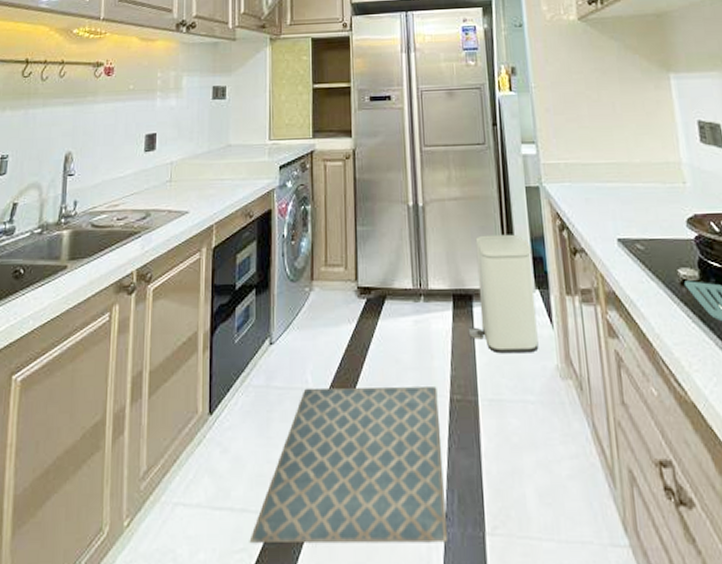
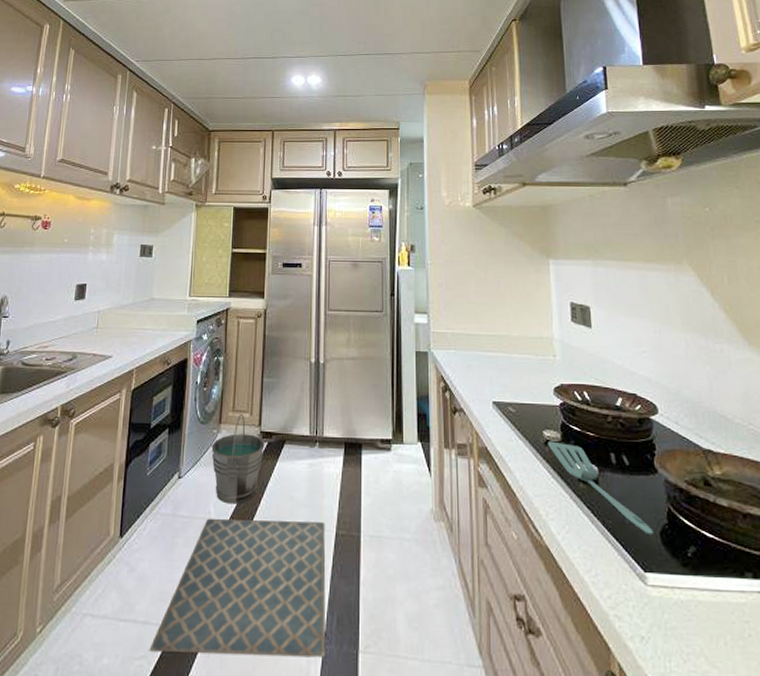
bucket: none [304,267,364,371] -> present [211,413,265,504]
pedal bin: present [468,234,539,354] -> none [356,392,417,497]

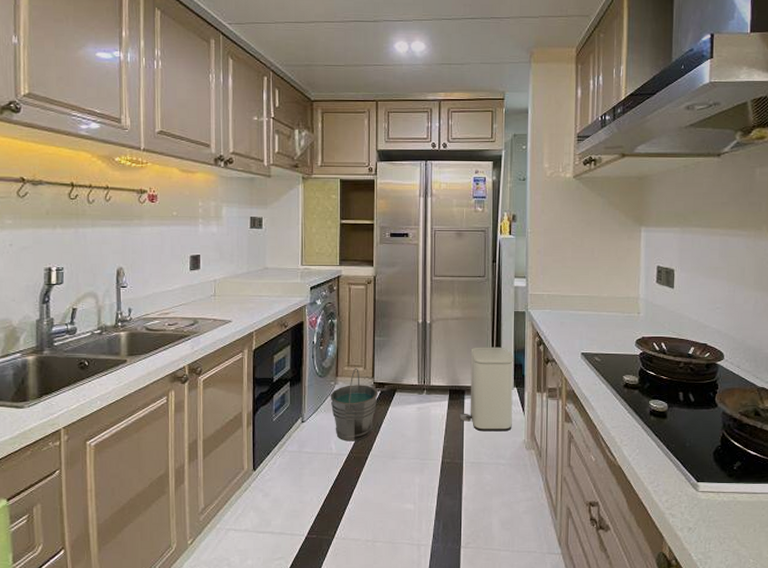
bath mat: present [149,518,325,658] -> none [286,453,433,554]
pedal bin: none [356,392,417,497] -> present [459,347,513,432]
spatula: present [547,441,654,536] -> none [626,384,709,455]

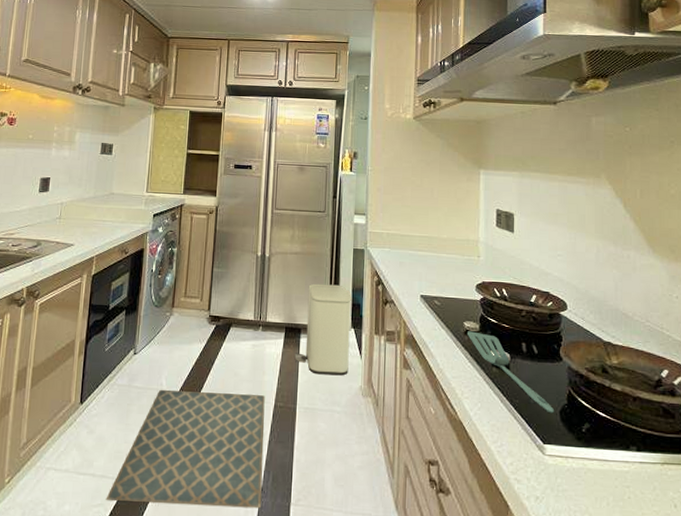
bath mat: none [286,453,433,554] -> present [106,389,265,509]
bucket: present [330,367,378,442] -> none [164,299,213,378]
spatula: none [626,384,709,455] -> present [466,331,555,414]

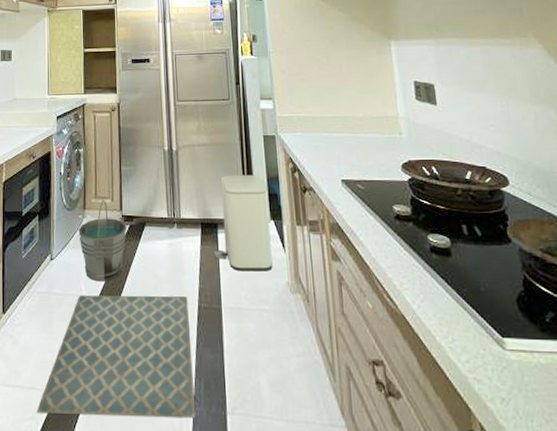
bucket: none [164,299,213,378] -> present [78,199,127,282]
spatula: present [466,331,555,414] -> none [397,215,511,303]

